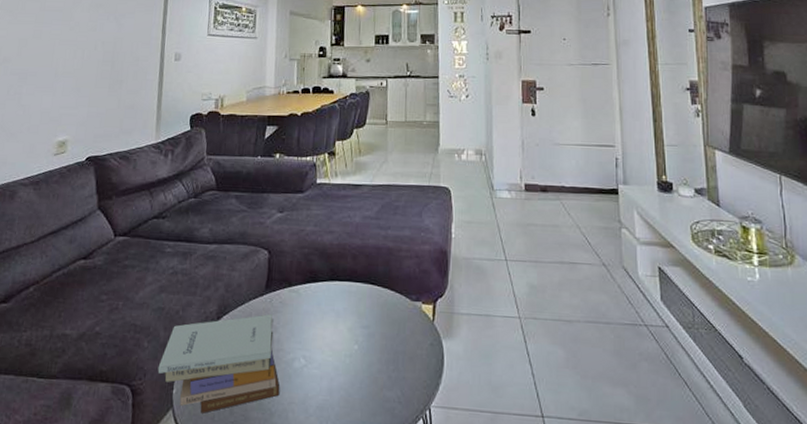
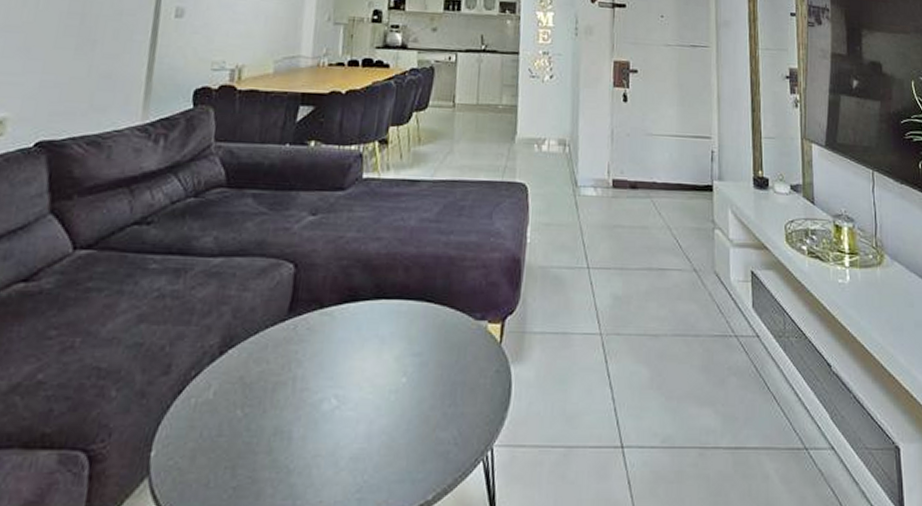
books: present [157,314,280,413] -> none [129,345,303,479]

